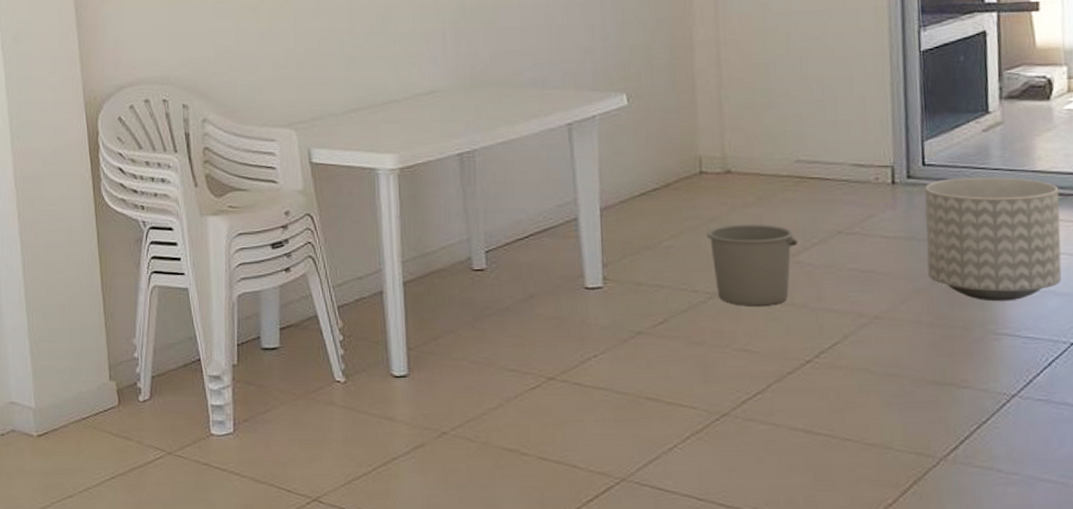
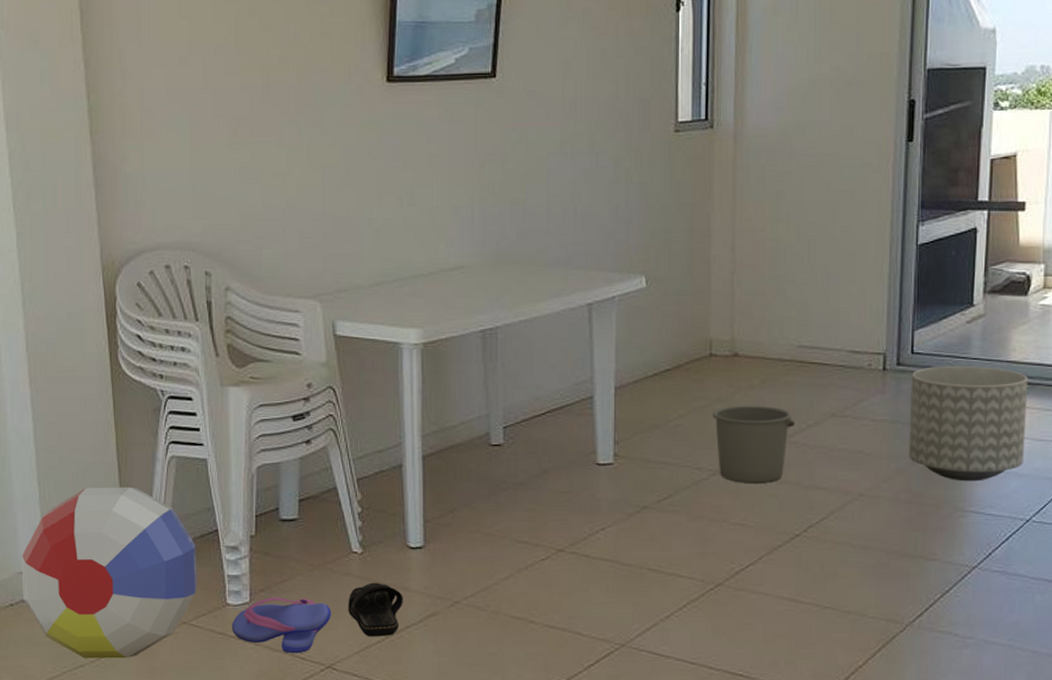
beachball: none [12,316,181,490] -> present [22,487,197,659]
sandal: none [215,427,316,486] -> present [231,597,331,654]
sandal: none [332,412,389,469] -> present [348,582,403,637]

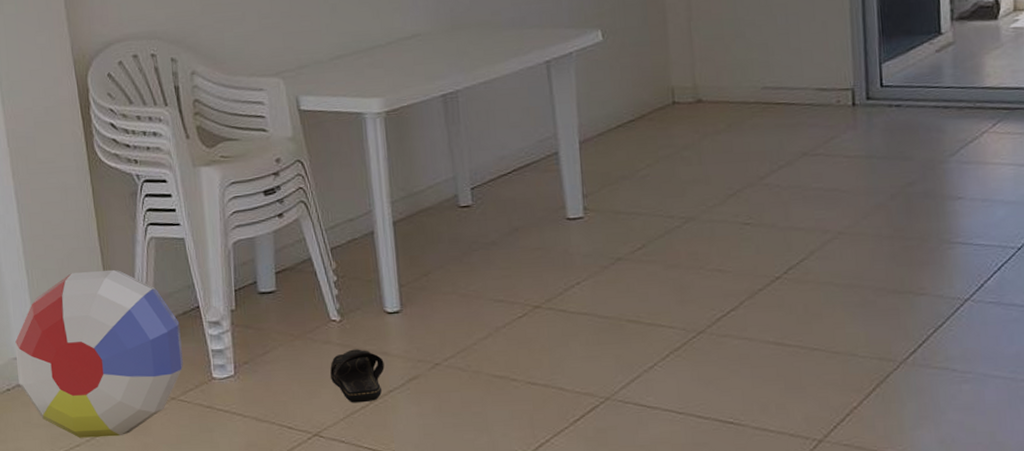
sandal: present [231,597,331,654] -> none [218,368,315,424]
bucket: present [713,405,795,483] -> none [680,149,766,229]
planter: present [909,366,1028,482] -> none [882,94,1010,213]

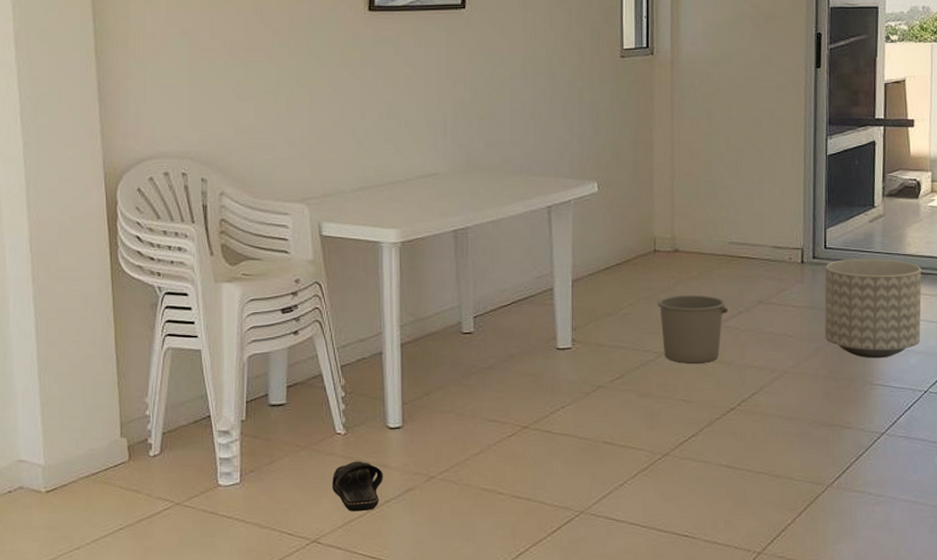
beachball: present [15,269,183,438] -> none [21,377,190,541]
bucket: none [680,149,766,229] -> present [657,294,728,364]
planter: none [882,94,1010,213] -> present [824,259,922,359]

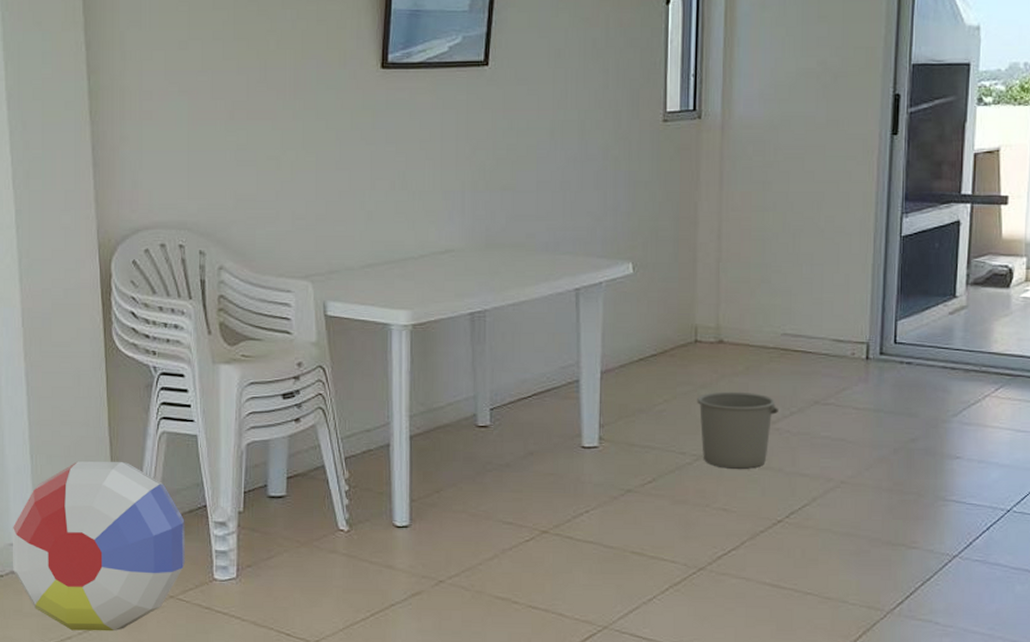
beachball: none [21,377,190,541] -> present [13,461,185,632]
sandal: present [332,461,383,512] -> none [334,560,388,615]
planter: present [824,259,922,359] -> none [891,356,1010,471]

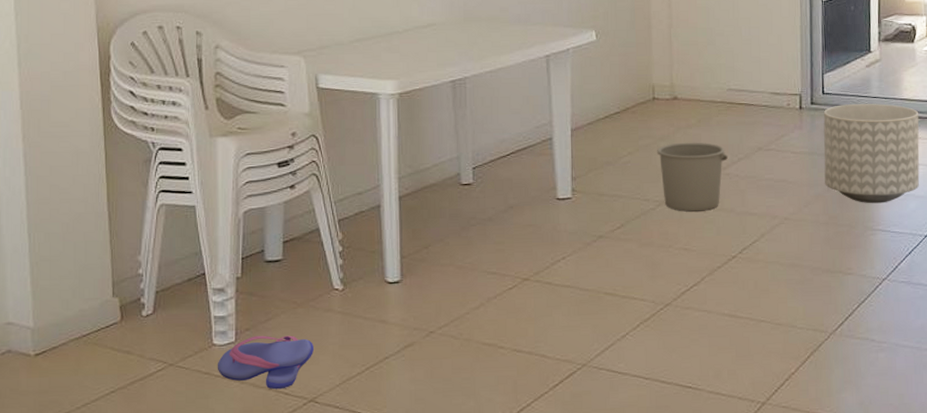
beachball: present [13,461,185,632] -> none [9,235,184,406]
sandal: none [217,573,317,630] -> present [217,335,314,390]
planter: none [891,356,1010,471] -> present [823,103,920,204]

